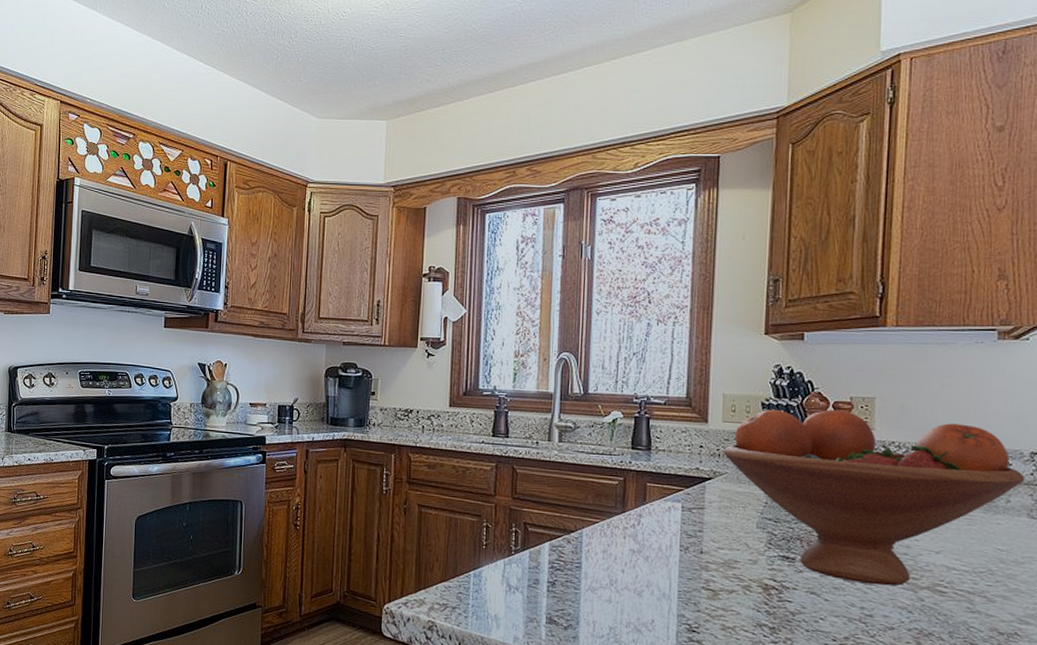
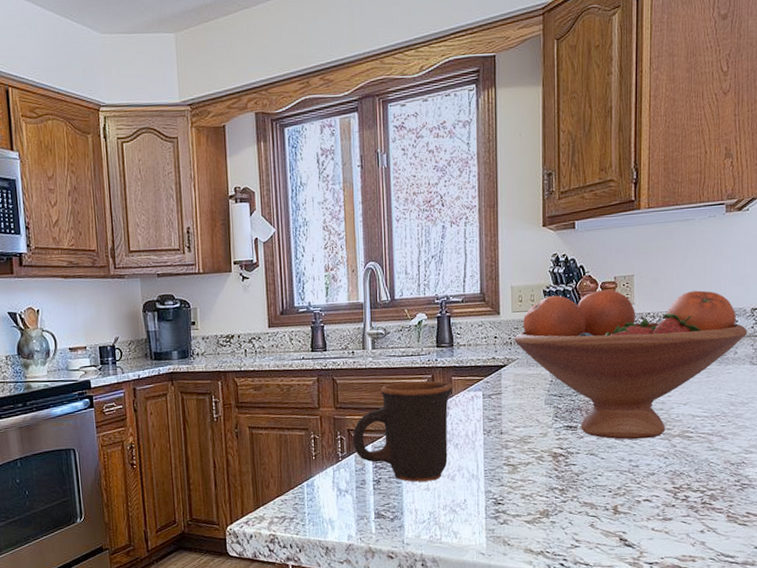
mug: none [528,480,648,593] -> present [352,381,453,482]

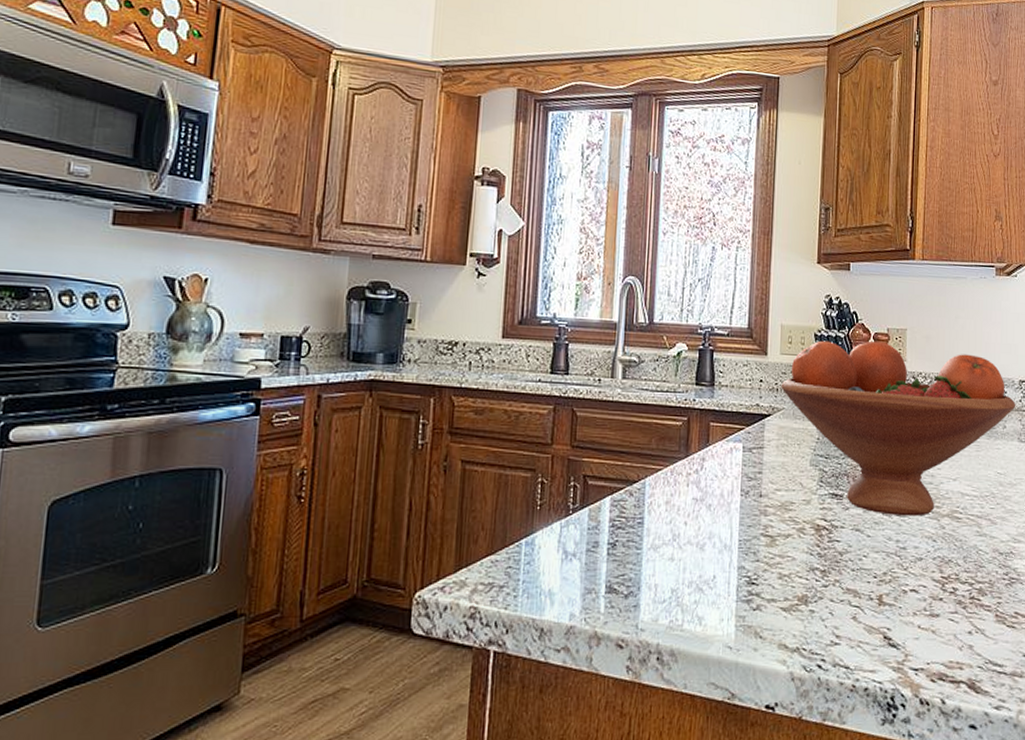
mug: present [352,381,453,482] -> none [587,423,711,549]

